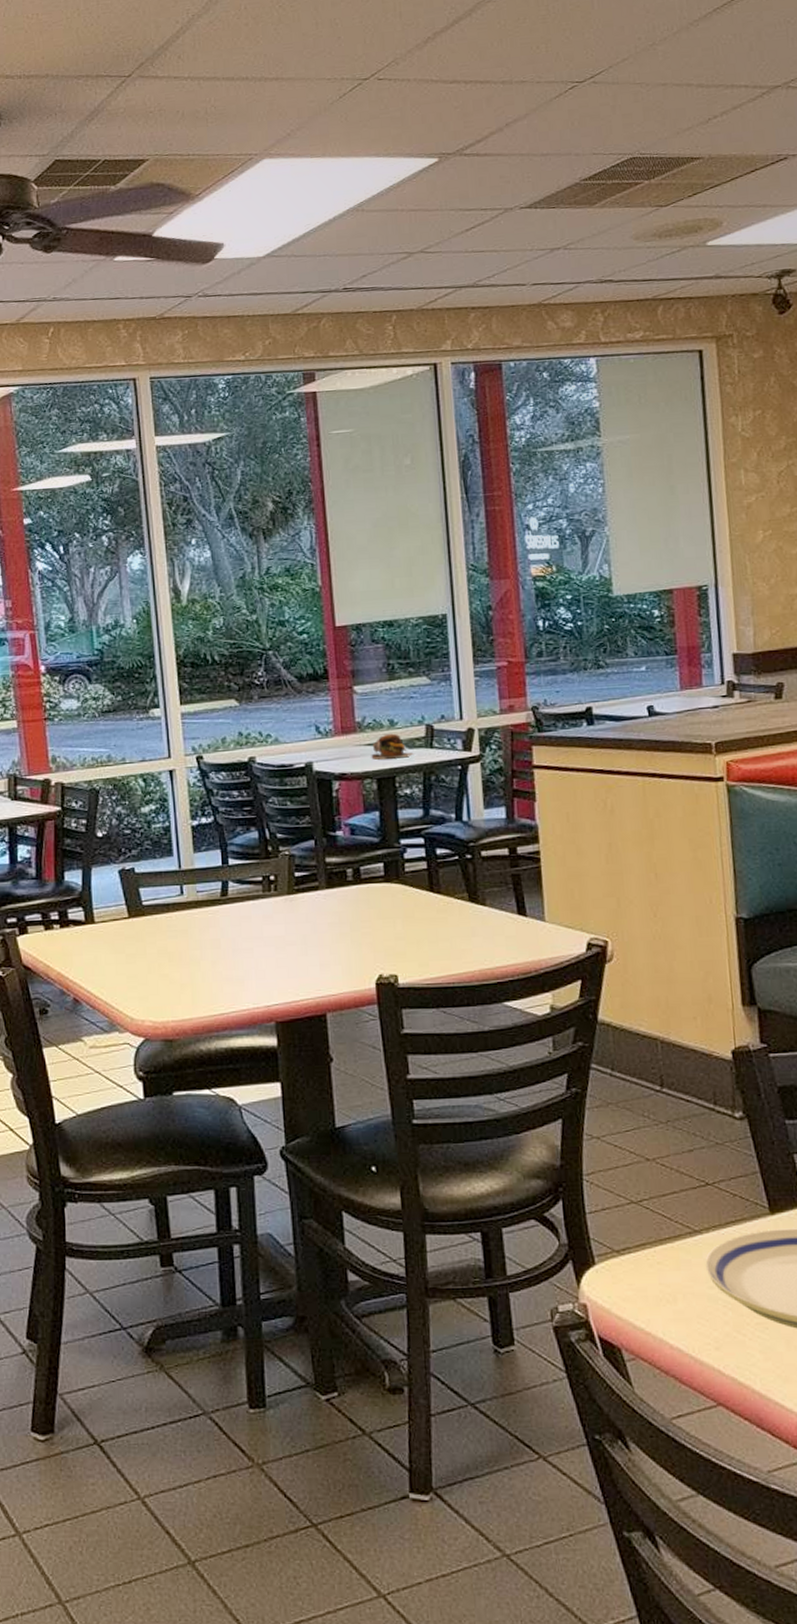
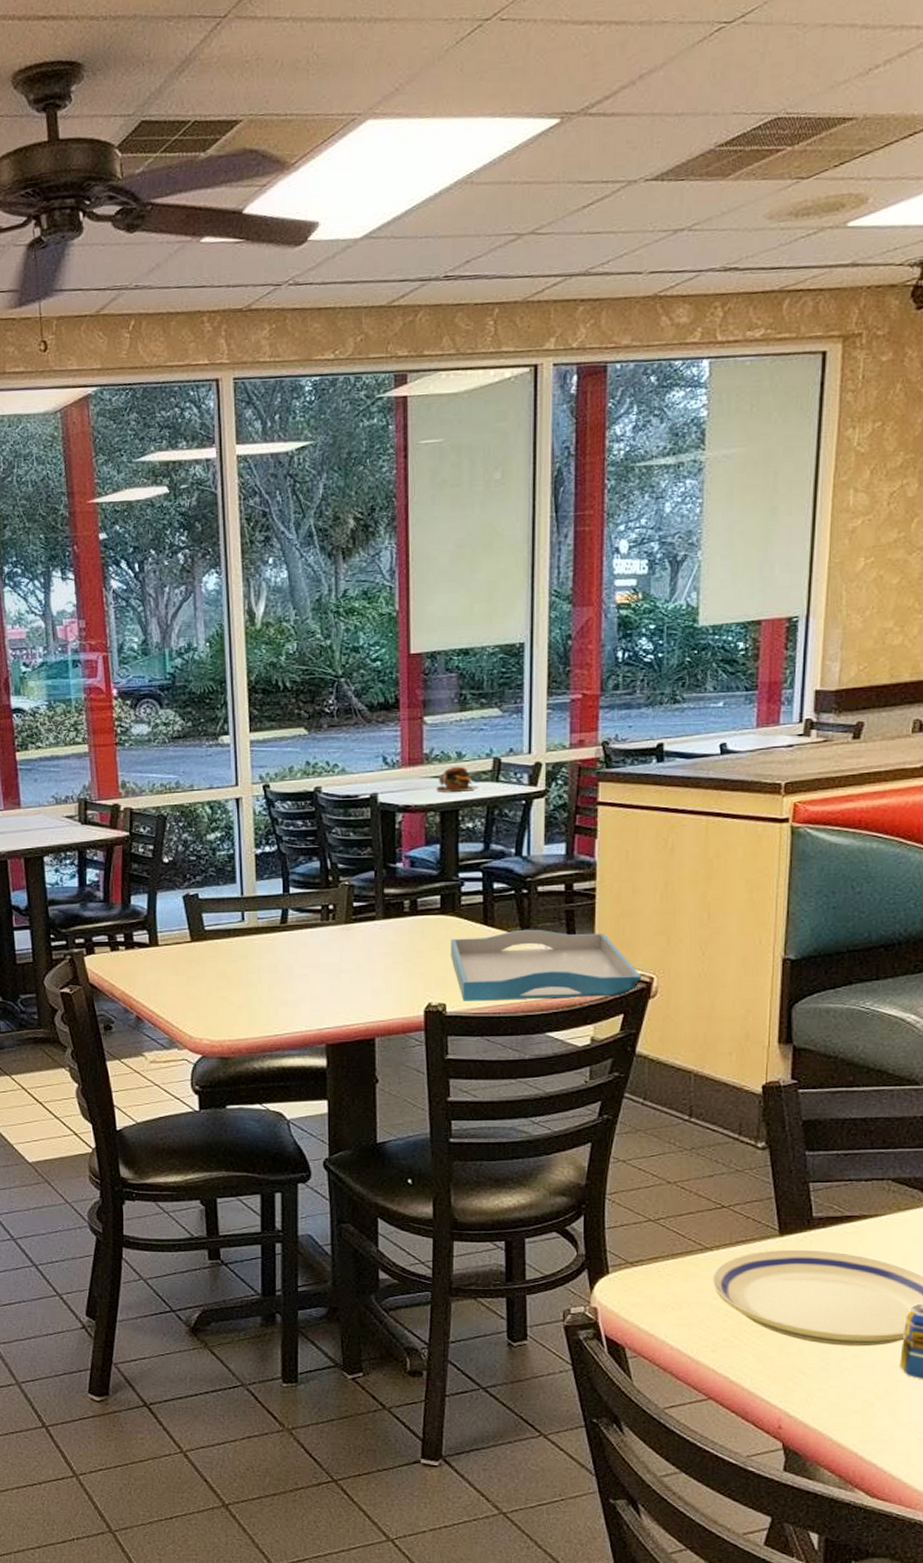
tray: none [398,894,595,972] -> present [451,929,641,1001]

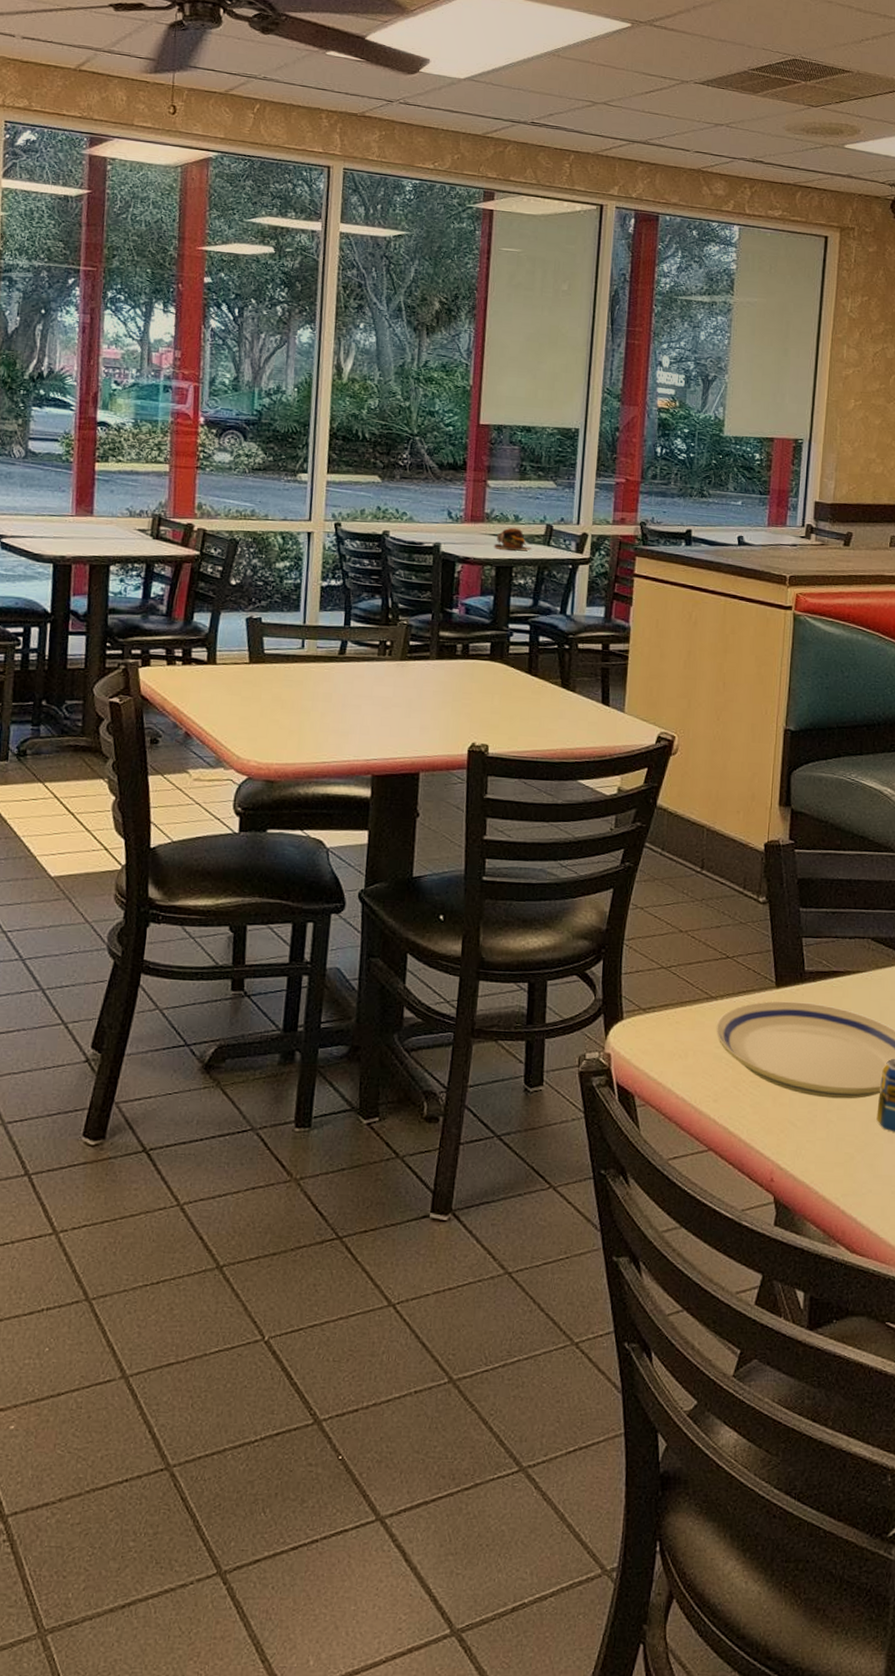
tray: present [451,929,641,1001] -> none [496,681,665,752]

